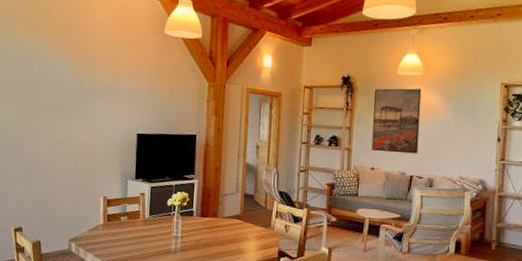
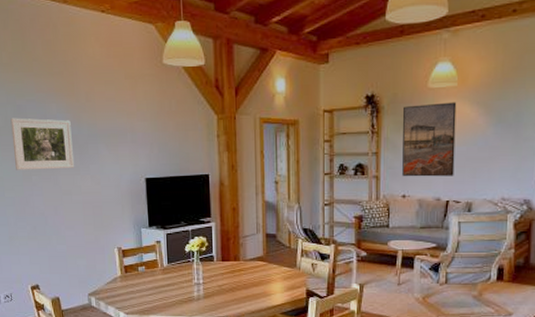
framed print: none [16,69,74,119] -> present [10,118,75,170]

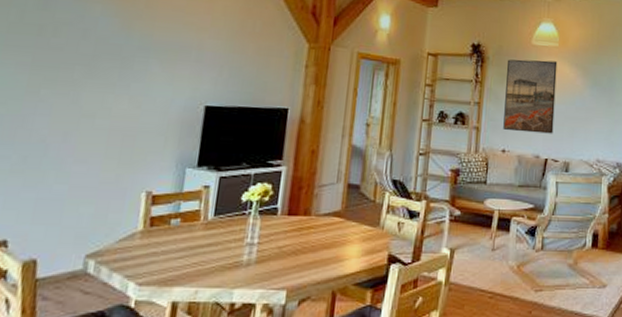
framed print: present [10,118,75,170] -> none [18,13,118,84]

